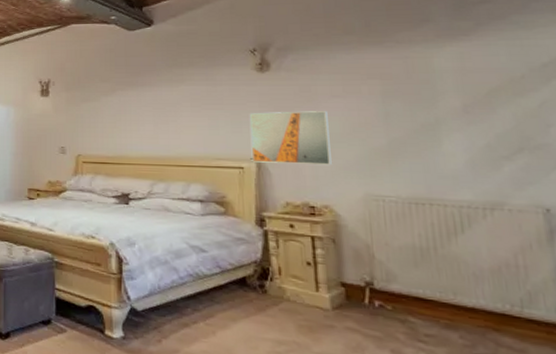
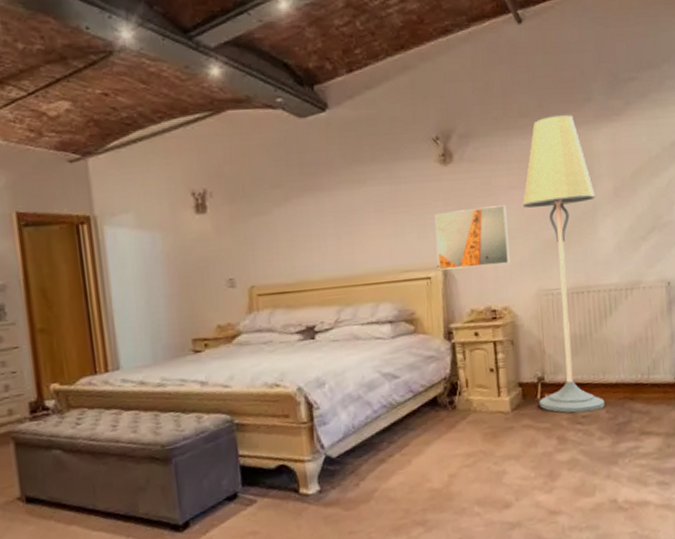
floor lamp: none [347,33,457,333] -> present [523,114,605,413]

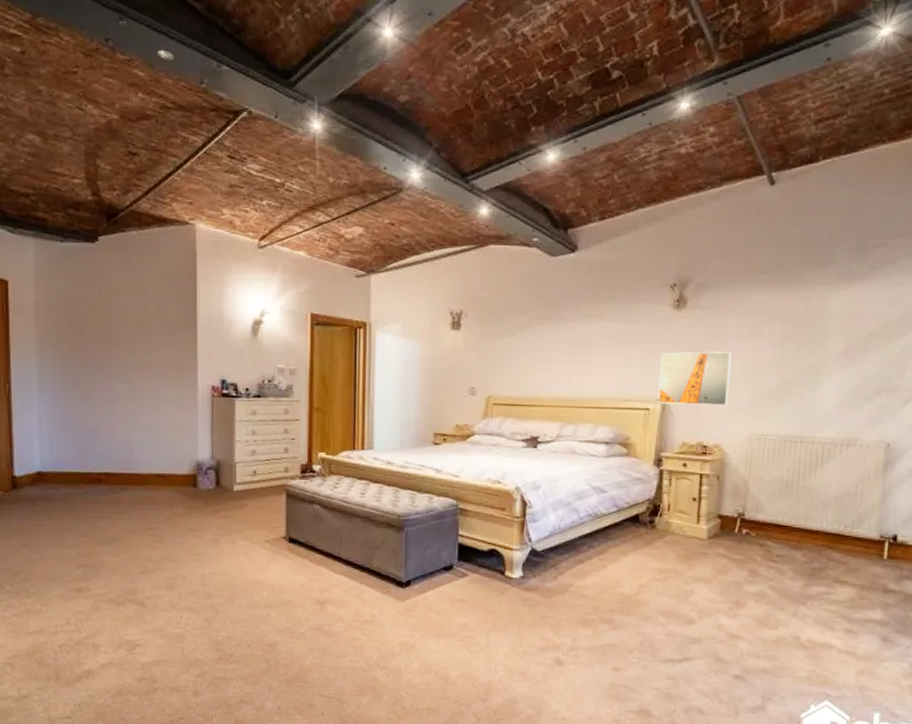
floor lamp: present [523,114,605,413] -> none [736,273,824,553]

